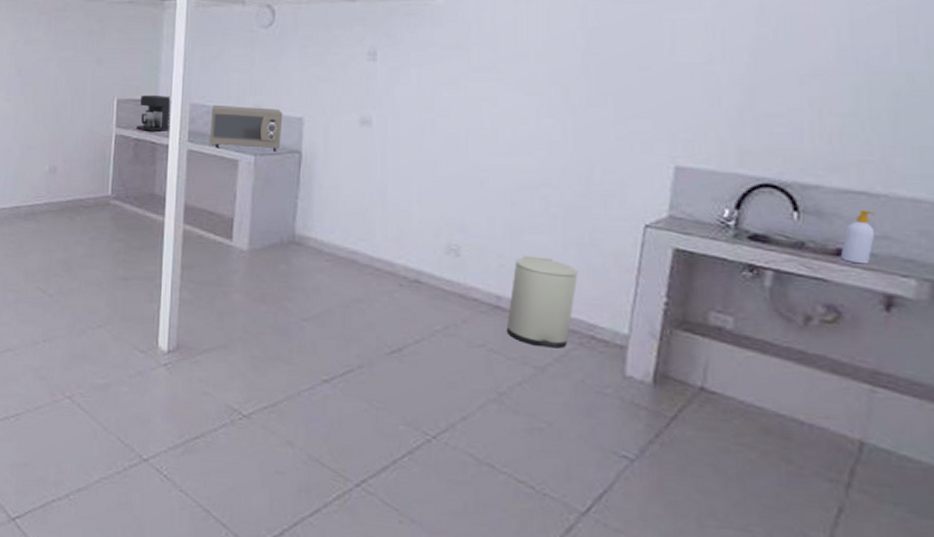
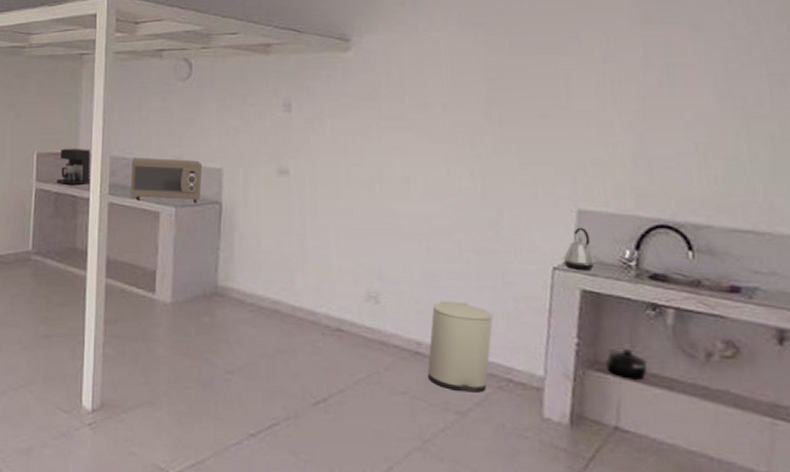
kettle: none [656,184,691,230] -> present [562,227,595,271]
saucepan: none [695,308,740,342] -> present [606,348,648,381]
soap bottle: present [840,210,875,264] -> none [734,248,764,300]

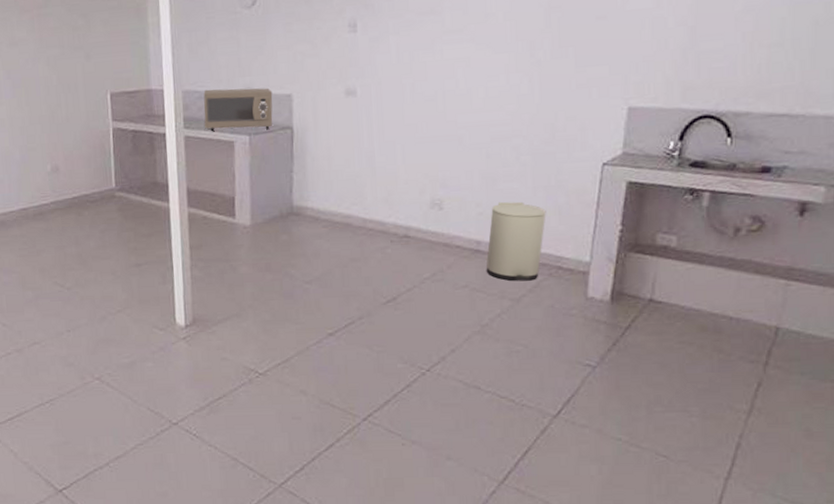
coffee maker: present [57,148,91,186] -> none [132,85,164,123]
kettle: present [562,227,595,271] -> none [612,123,641,164]
saucepan: present [606,348,648,381] -> none [645,230,682,258]

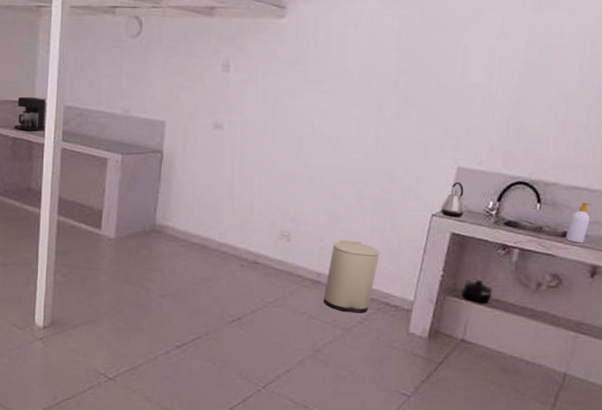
coffee maker: none [132,85,164,123] -> present [14,96,47,132]
microwave: present [203,88,273,131] -> none [82,107,148,151]
kettle: none [612,123,641,164] -> present [440,182,465,218]
saucepan: none [645,230,682,258] -> present [462,279,493,305]
soap bottle: none [765,130,794,178] -> present [565,202,591,243]

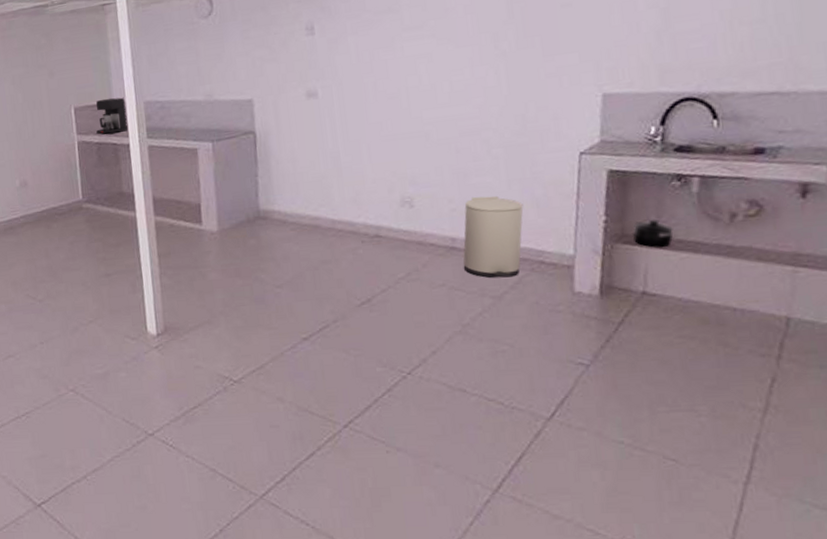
kettle: present [440,182,465,218] -> none [588,110,621,152]
soap bottle: present [565,202,591,243] -> none [758,109,789,159]

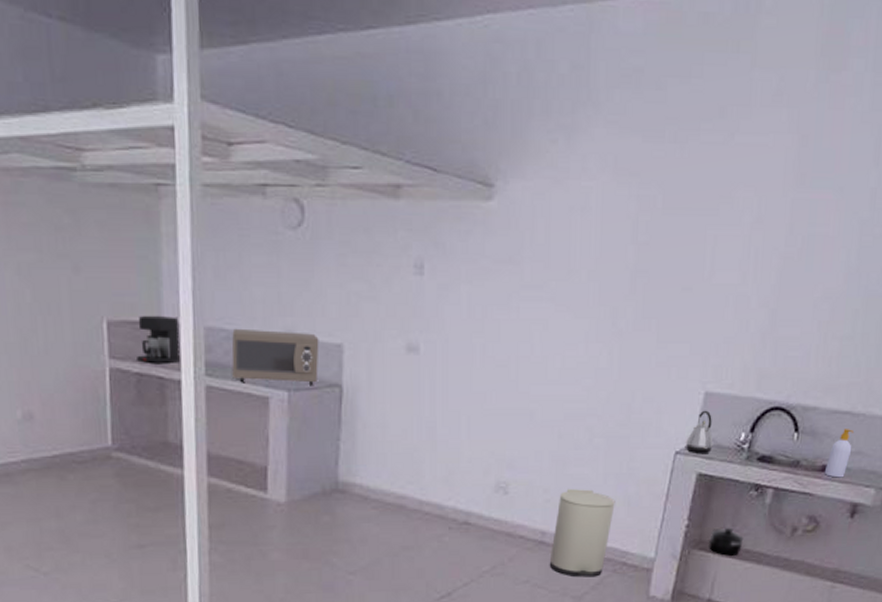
microwave: none [165,94,235,139] -> present [231,328,319,386]
kettle: none [588,110,621,152] -> present [685,410,714,455]
soap bottle: none [758,109,789,159] -> present [824,429,854,478]

